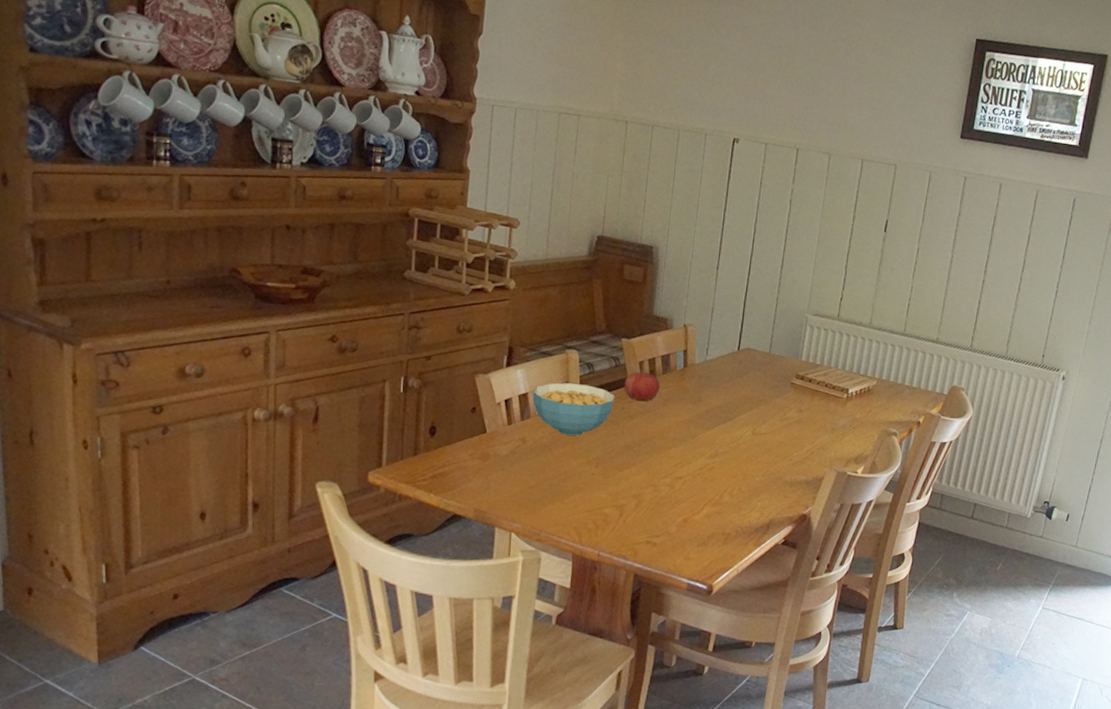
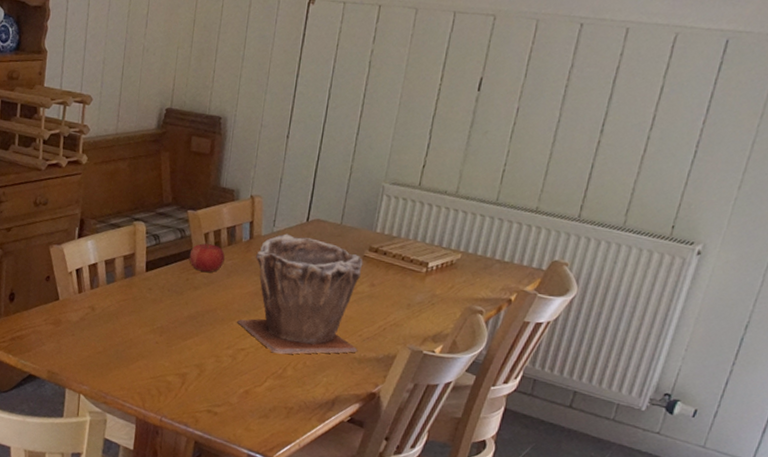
cereal bowl: present [532,382,616,436] -> none [101,253,181,305]
plant pot: none [674,362,791,481] -> present [237,233,363,355]

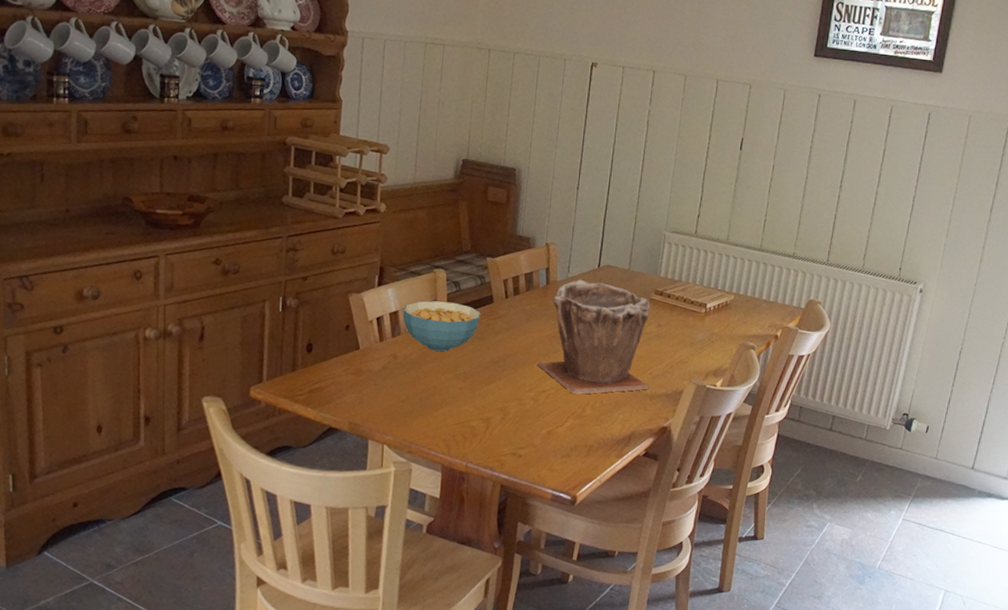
cereal bowl: none [101,253,181,305] -> present [403,300,481,351]
fruit: present [189,241,225,272] -> none [489,287,524,317]

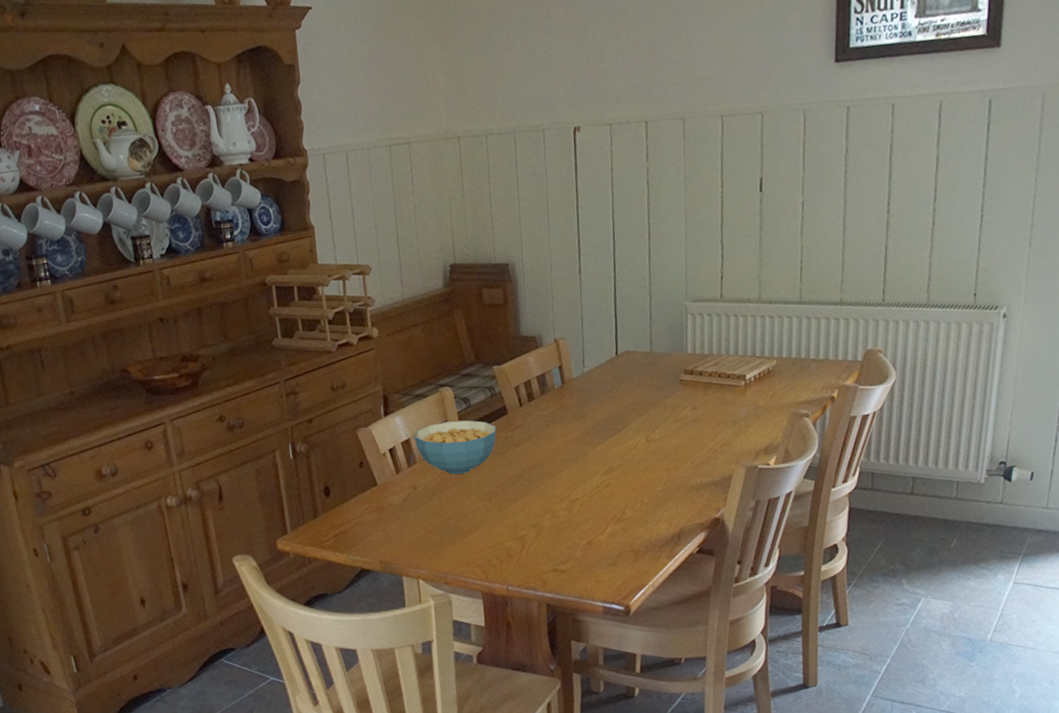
plant pot: present [537,279,650,394] -> none [566,372,693,497]

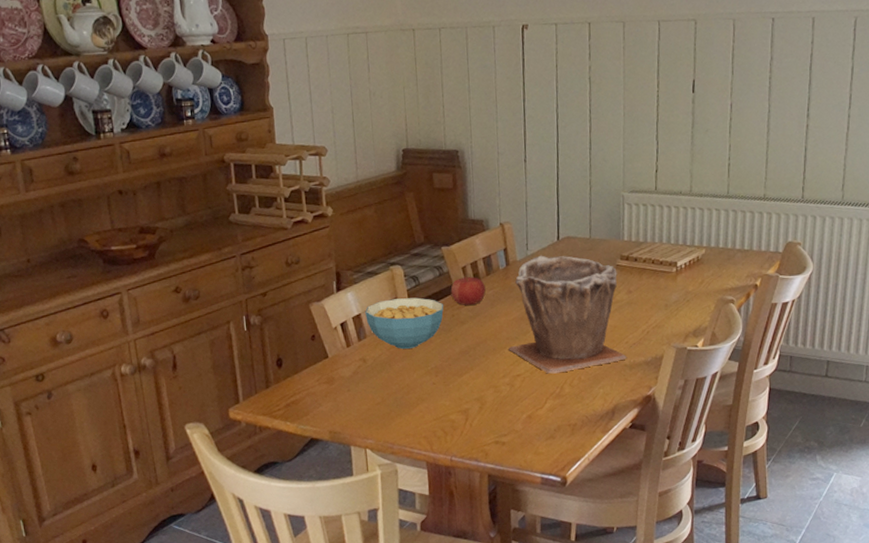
fruit: none [503,395,541,427] -> present [450,275,486,305]
plant pot: none [566,372,693,497] -> present [508,255,627,374]

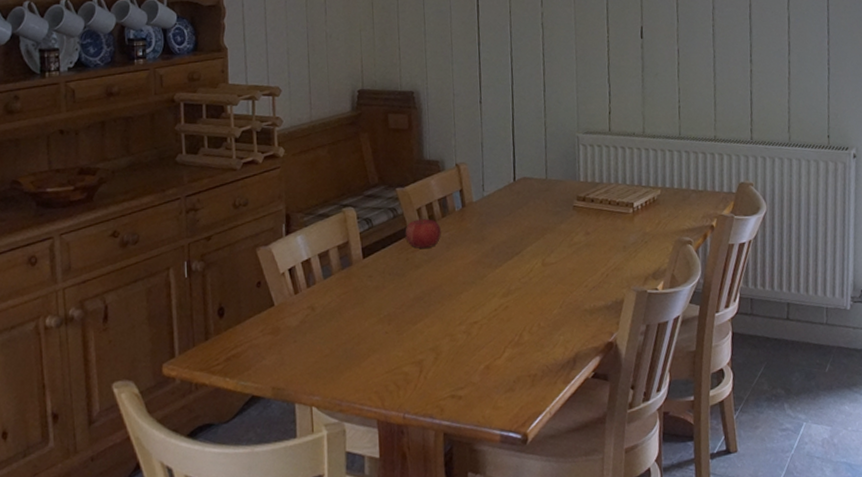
cereal bowl: present [365,297,444,349] -> none [315,240,398,296]
plant pot: present [508,255,627,374] -> none [465,196,587,321]

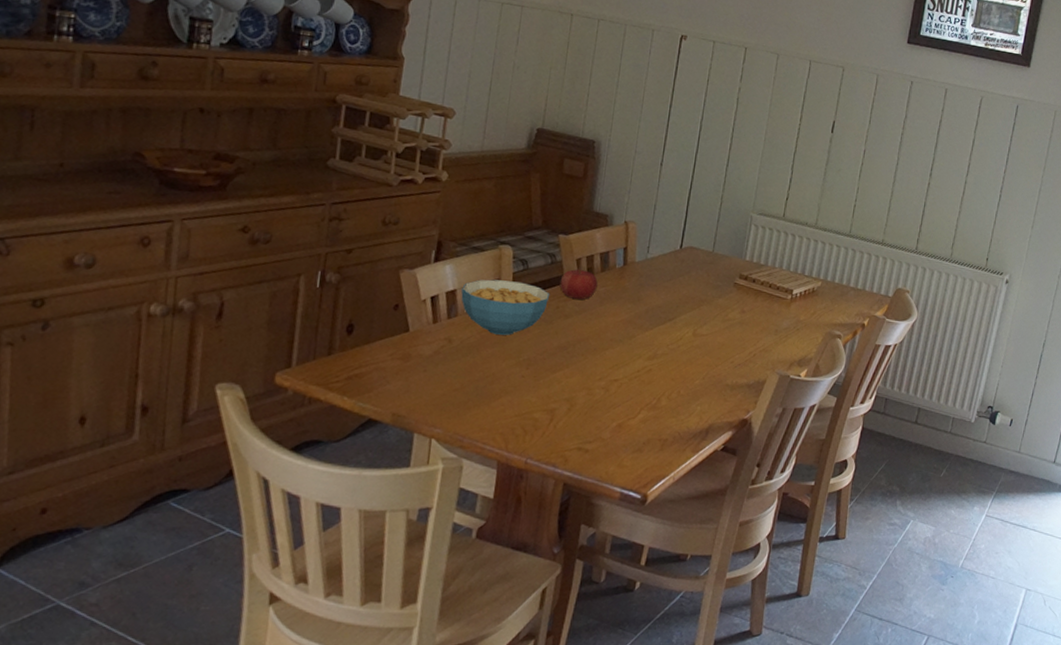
cereal bowl: none [315,240,398,296] -> present [461,279,550,335]

